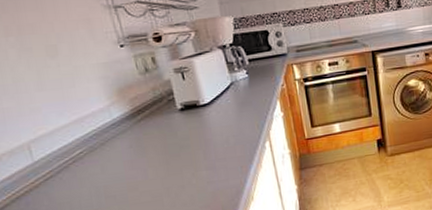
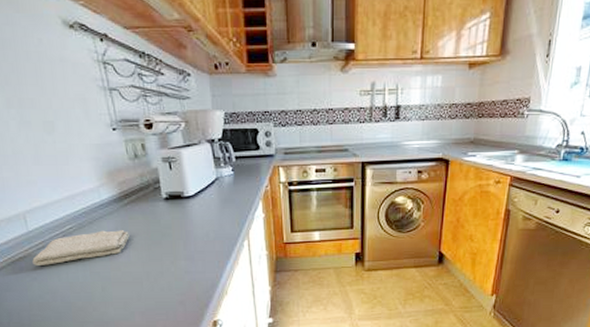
washcloth: none [39,147,146,198] -> present [32,230,129,265]

